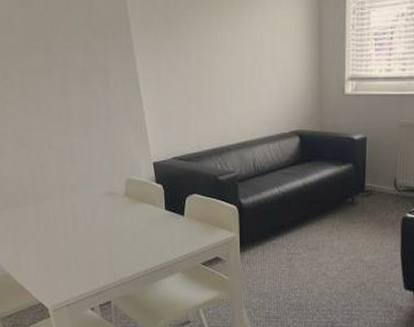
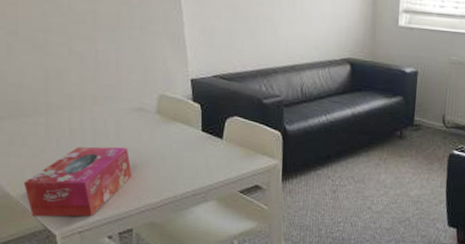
tissue box: none [20,228,108,293] -> present [23,146,132,217]

